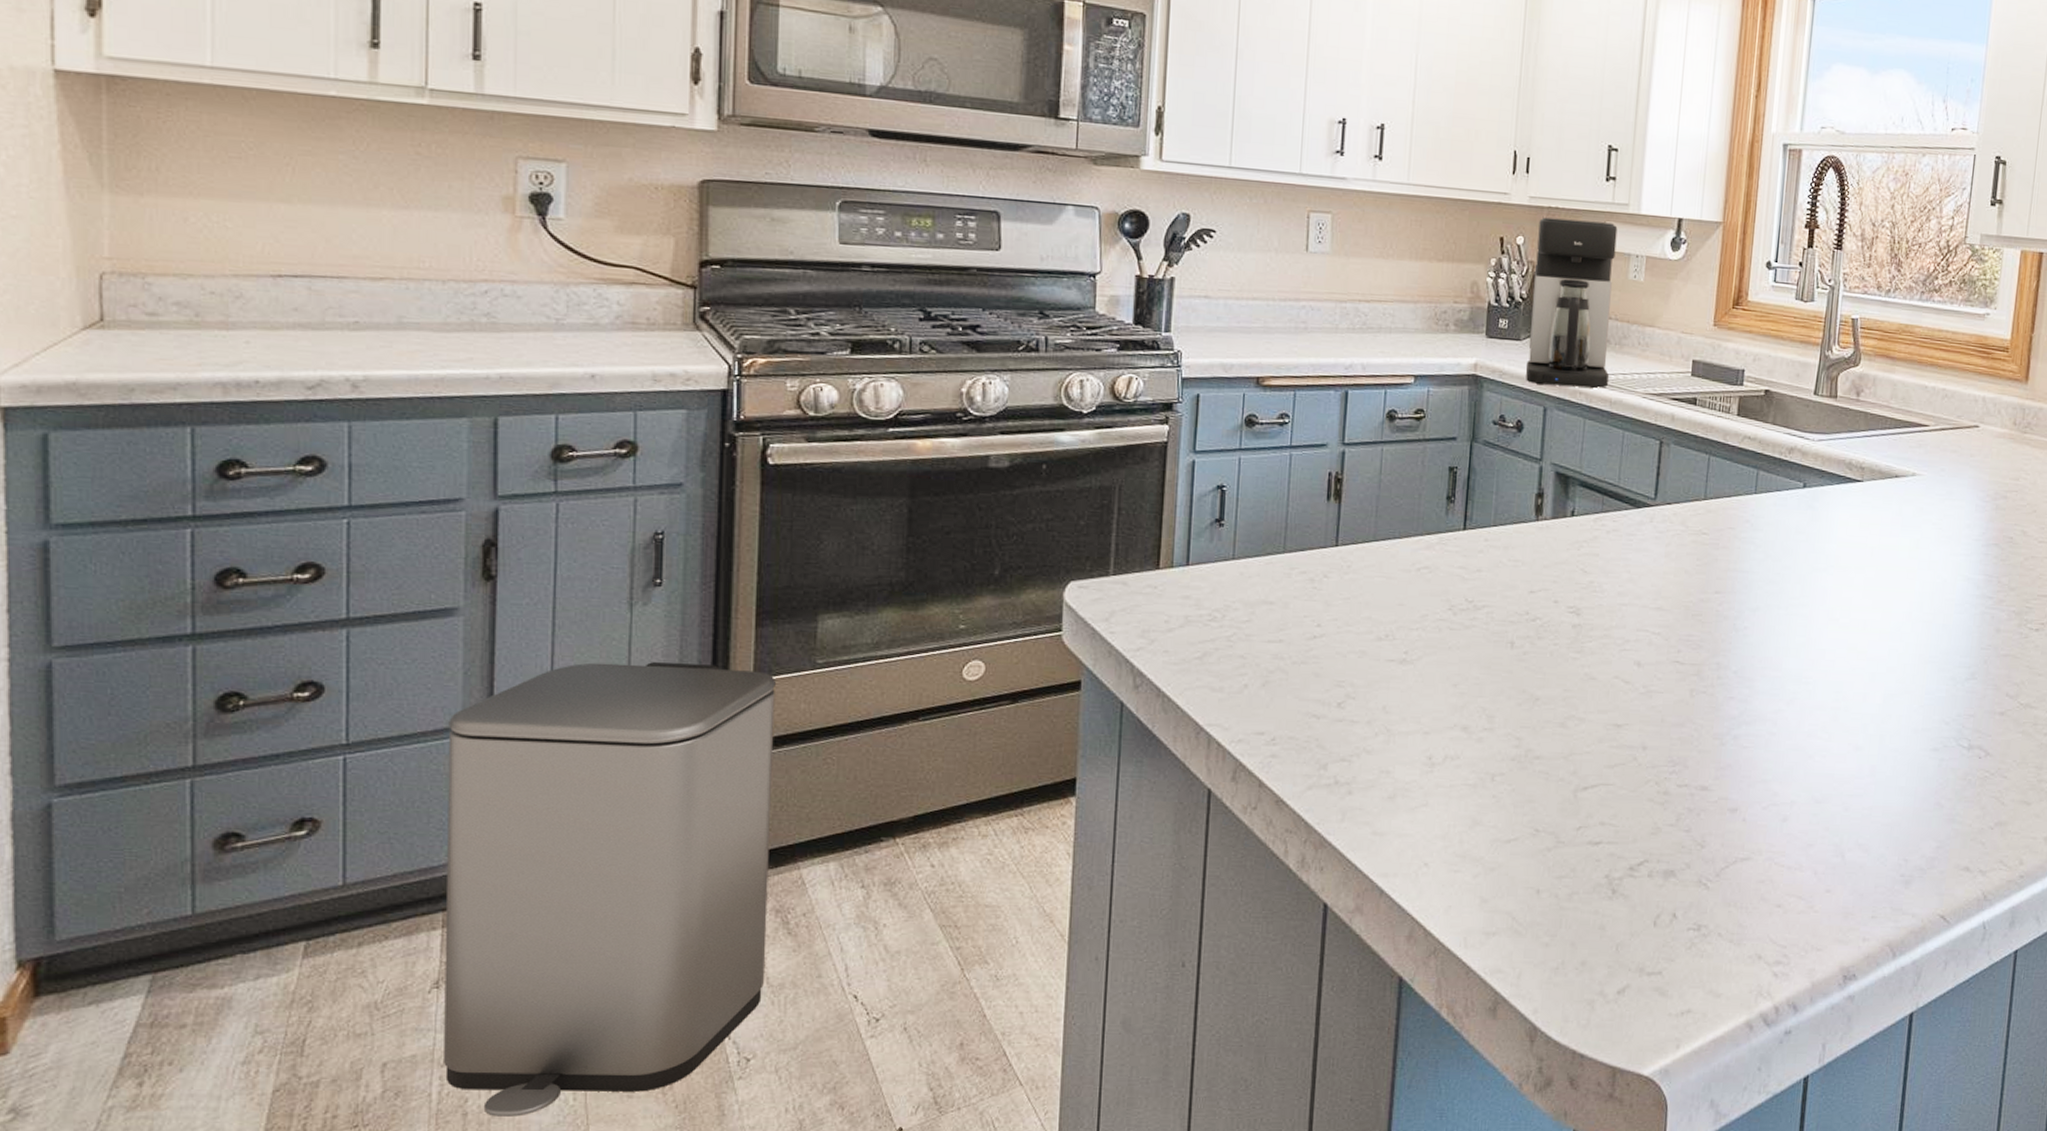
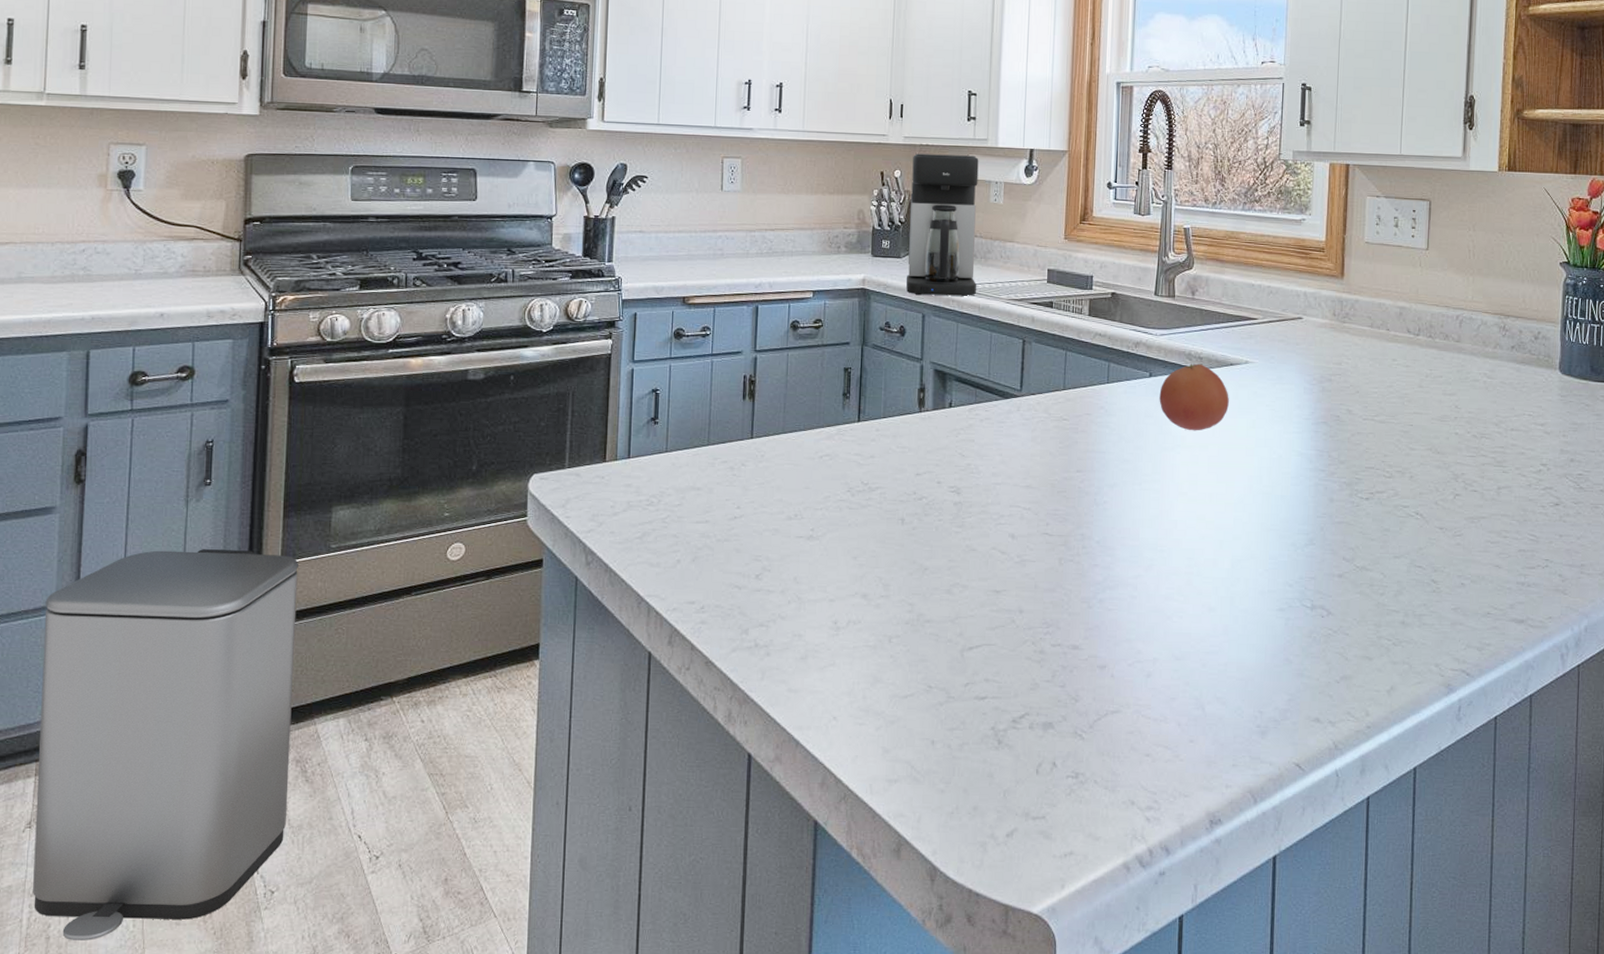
fruit: none [1813,473,1892,551] -> present [1159,363,1229,431]

